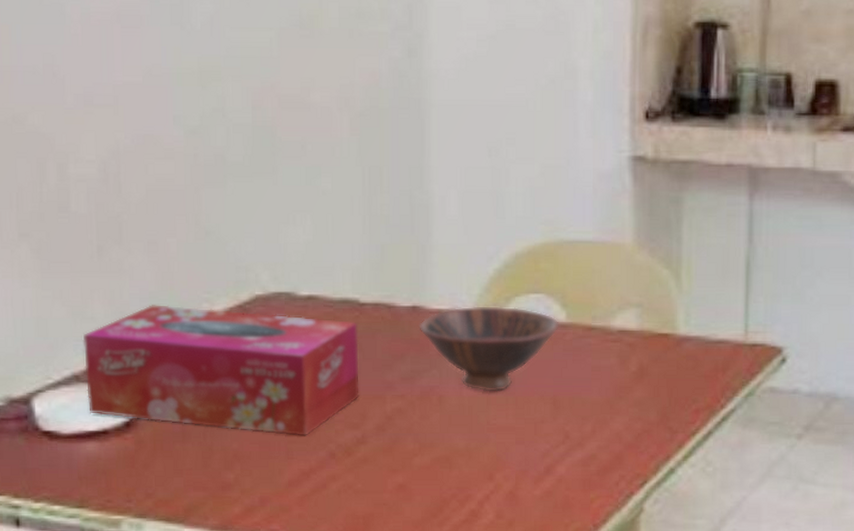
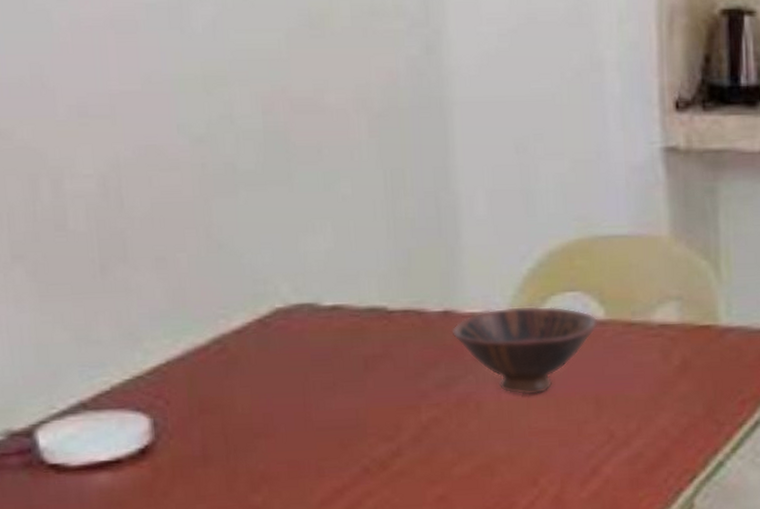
tissue box: present [82,305,359,436] -> none [88,323,392,453]

